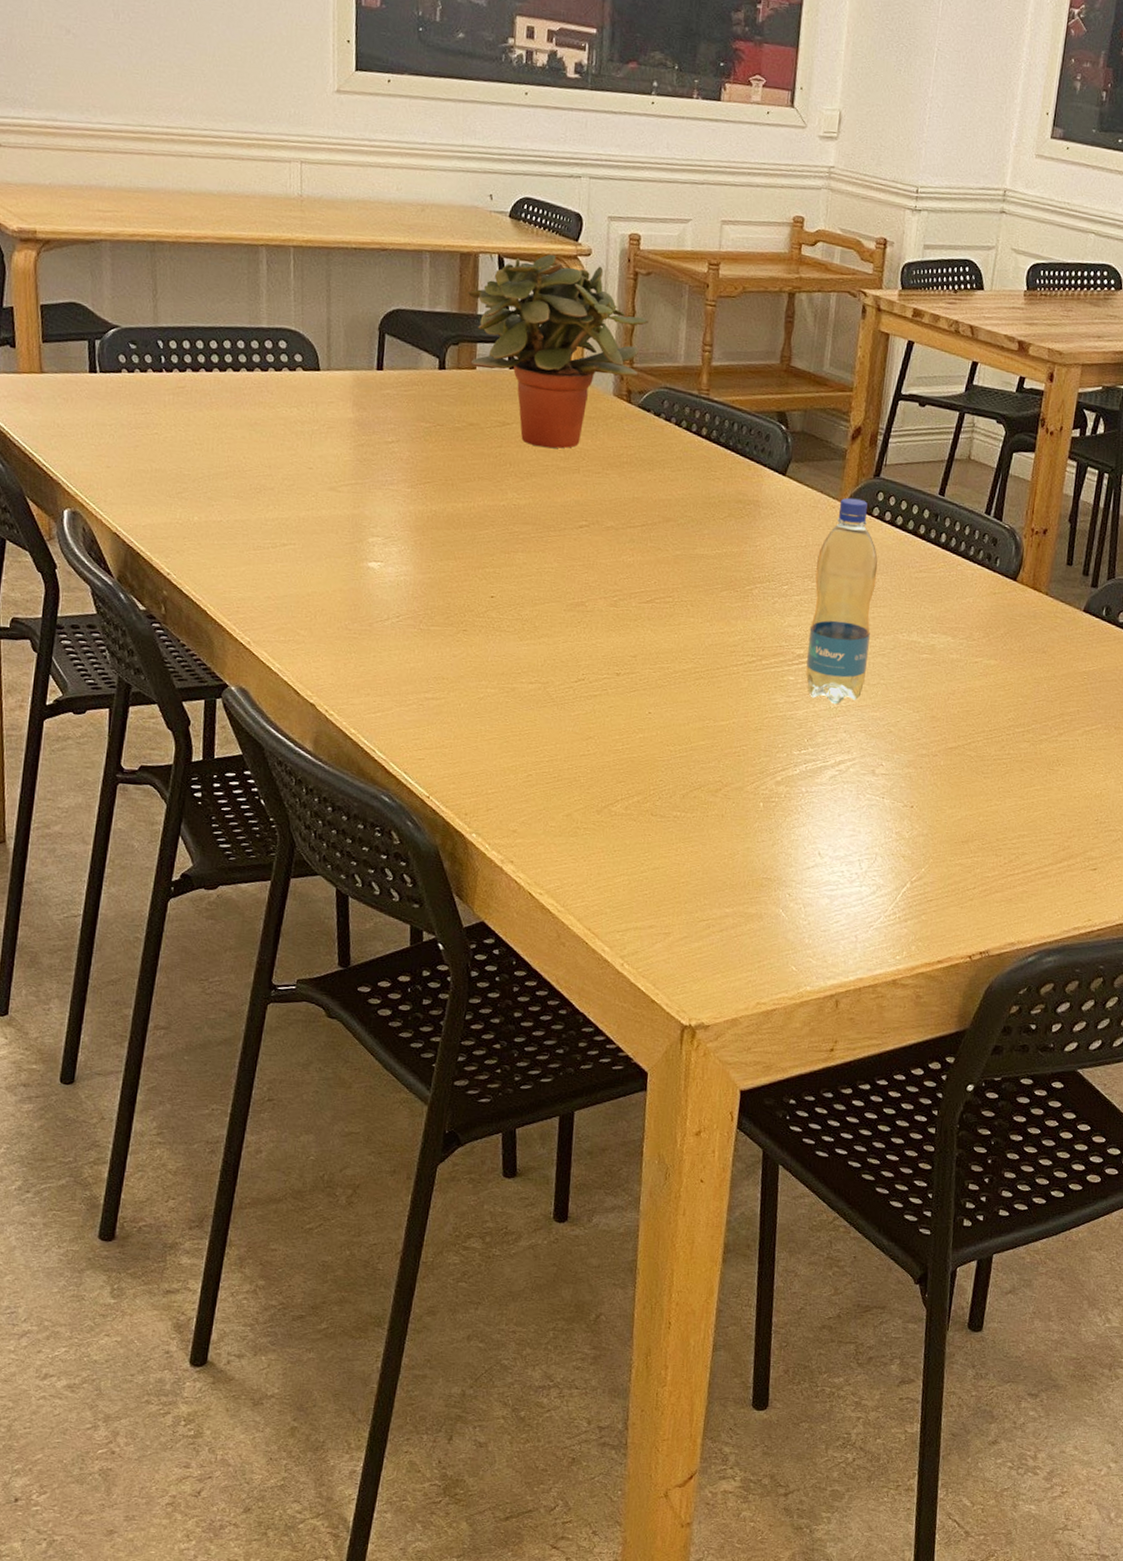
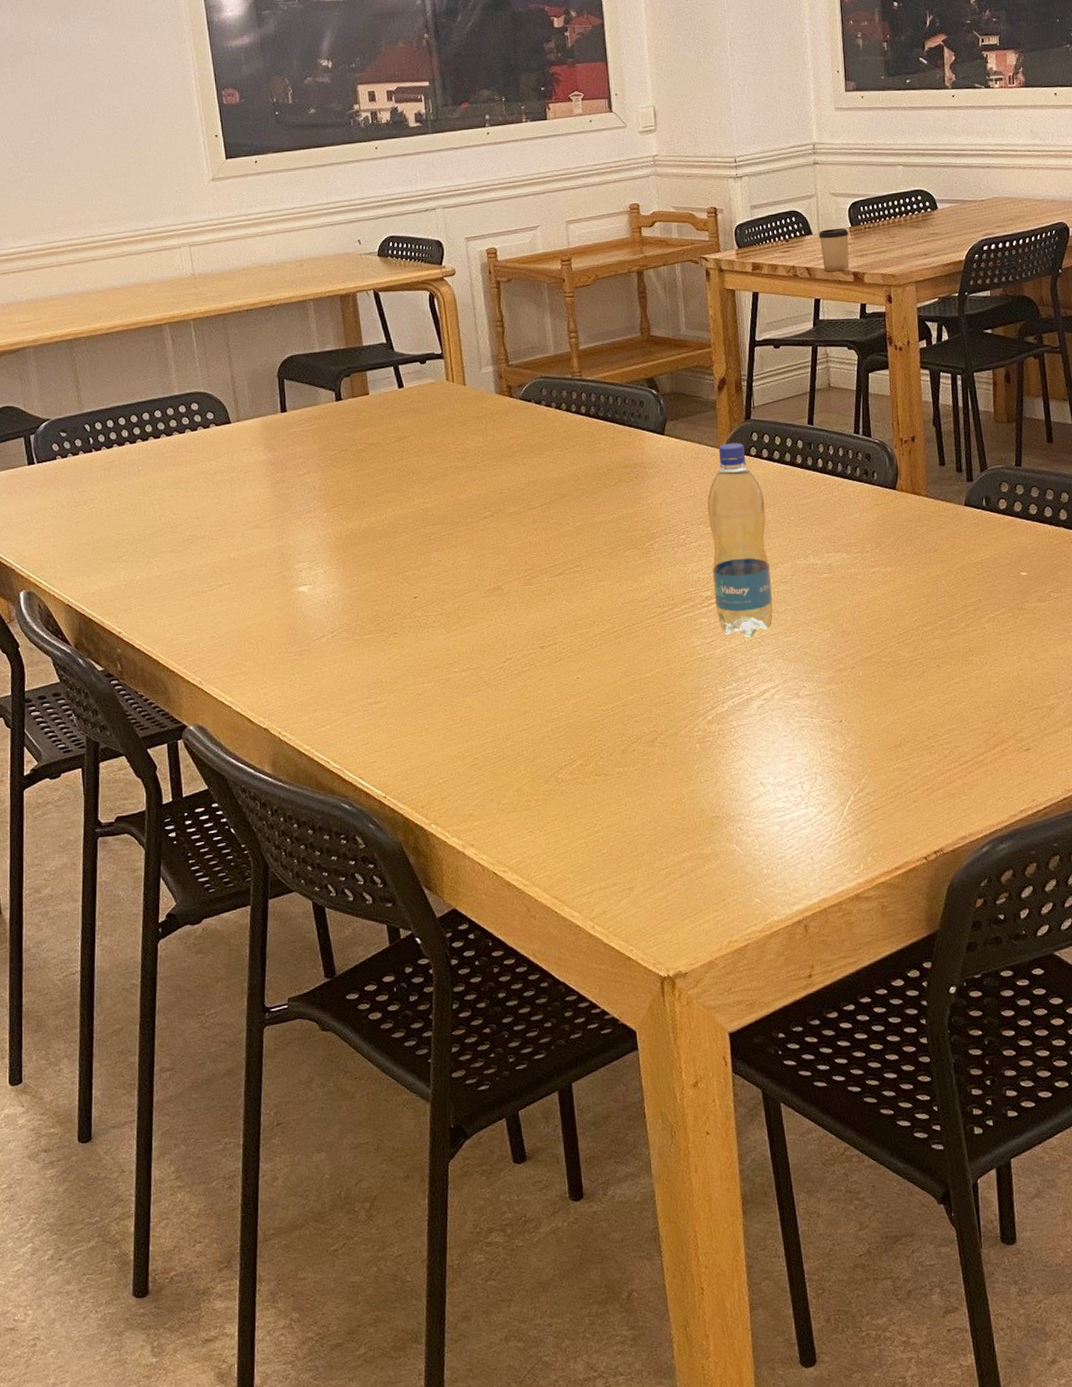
potted plant: present [467,254,650,449] -> none [351,280,517,453]
cup: none [988,287,1023,337] -> present [818,228,850,272]

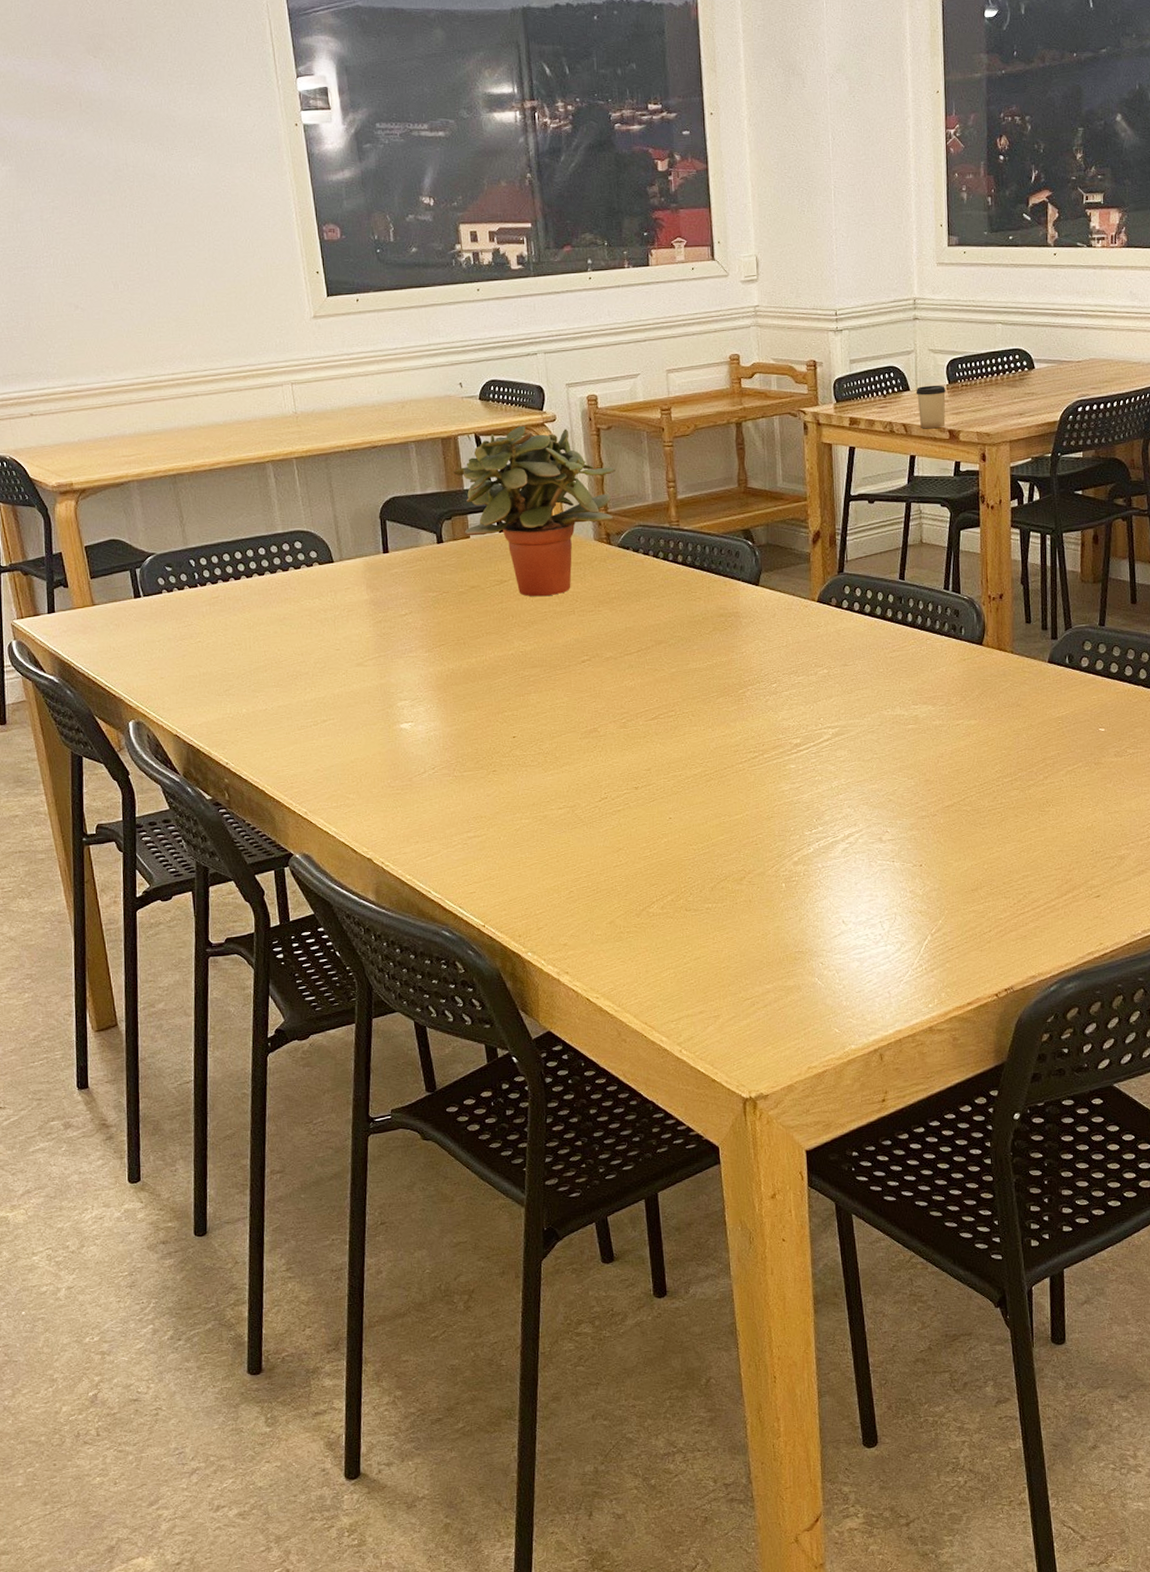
potted plant: none [351,280,517,453] -> present [452,425,617,597]
bottle: present [707,442,773,638] -> none [799,595,859,784]

